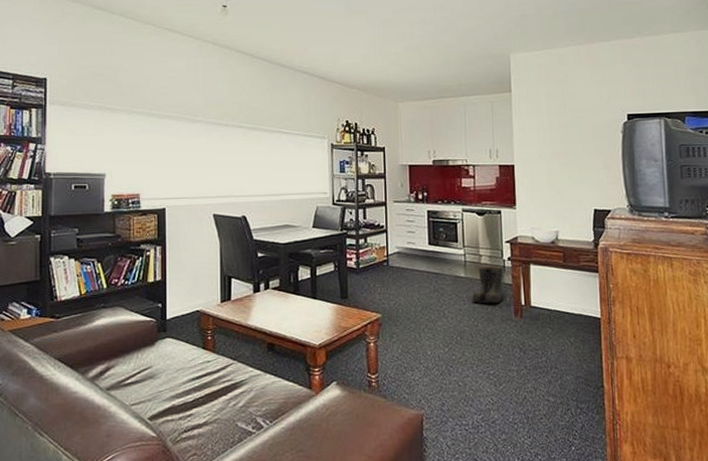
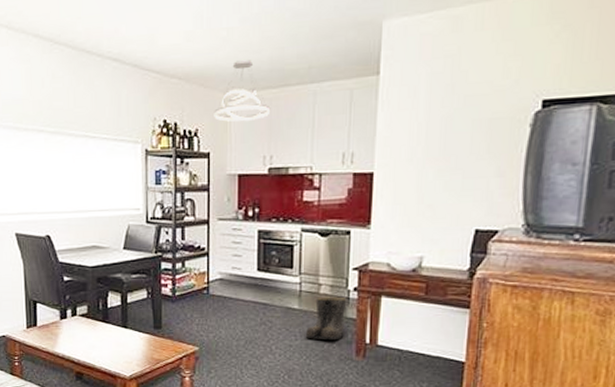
pendant light: none [387,76,432,124] -> present [214,59,271,122]

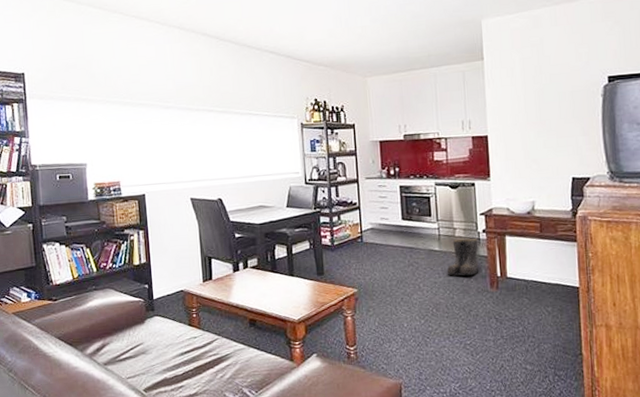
pendant light: present [214,59,271,122] -> none [355,50,402,99]

